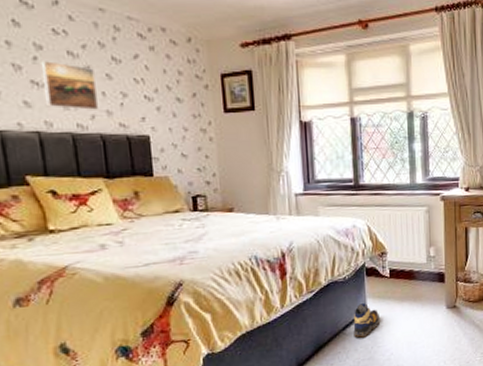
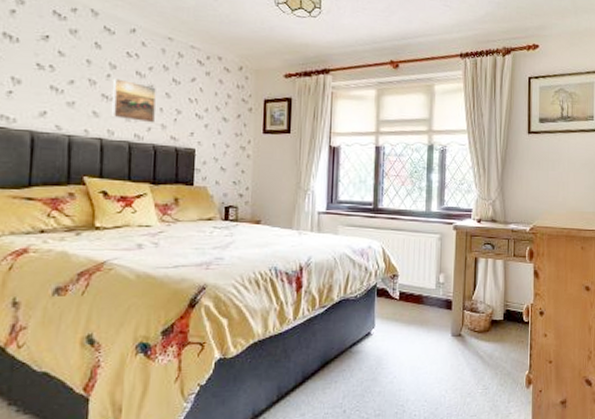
shoe: present [353,303,380,338] -> none [359,323,386,357]

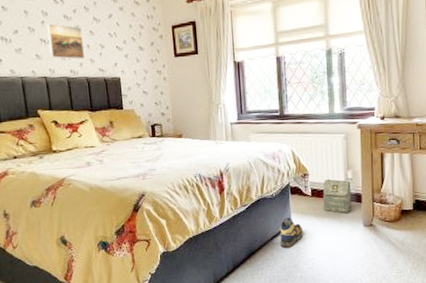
shoe: none [359,323,386,357] -> present [280,218,303,248]
bag: none [411,281,442,322] -> present [322,178,352,214]

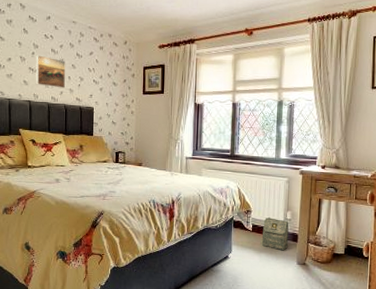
shoe: present [280,218,303,248] -> none [219,249,241,276]

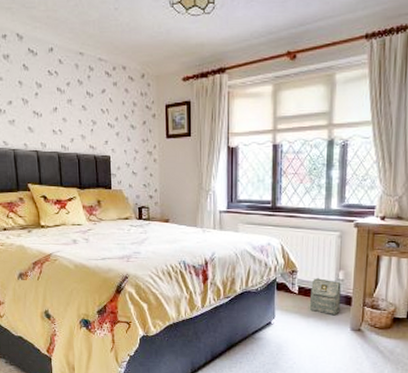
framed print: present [35,55,66,88] -> none [40,96,77,135]

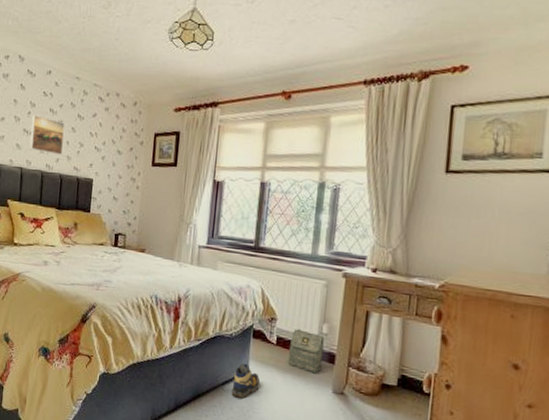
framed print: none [40,96,77,135] -> present [29,115,65,155]
shoe: none [261,314,286,344] -> present [231,363,260,399]

